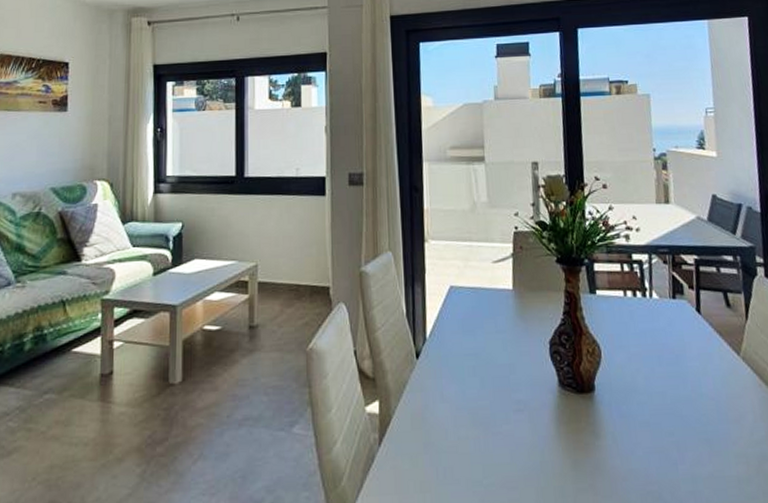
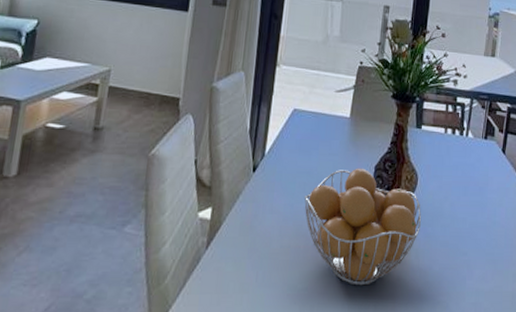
fruit basket: none [475,344,614,478] -> present [304,168,422,286]

